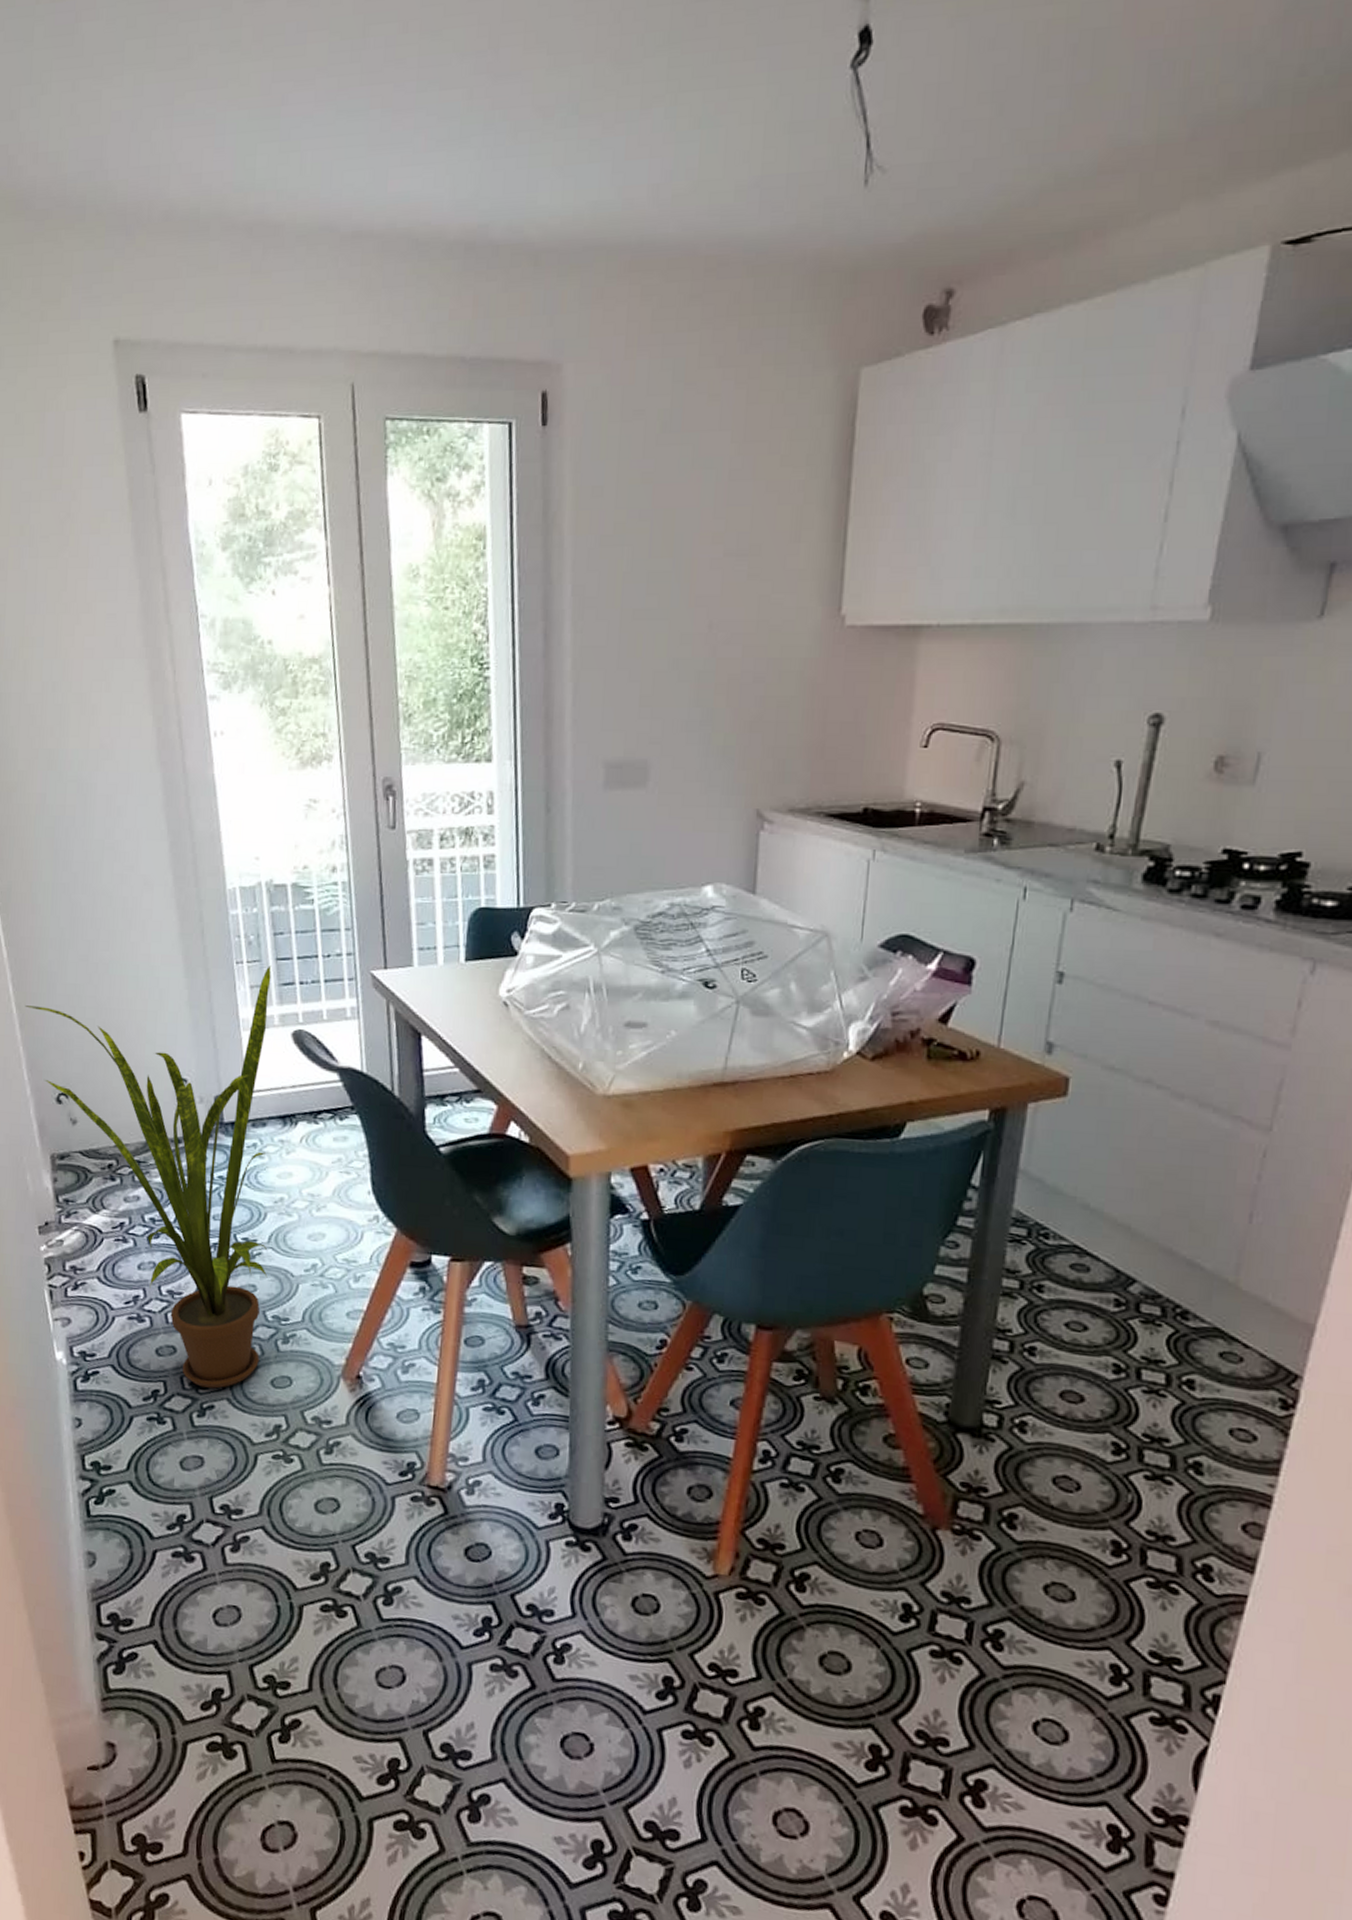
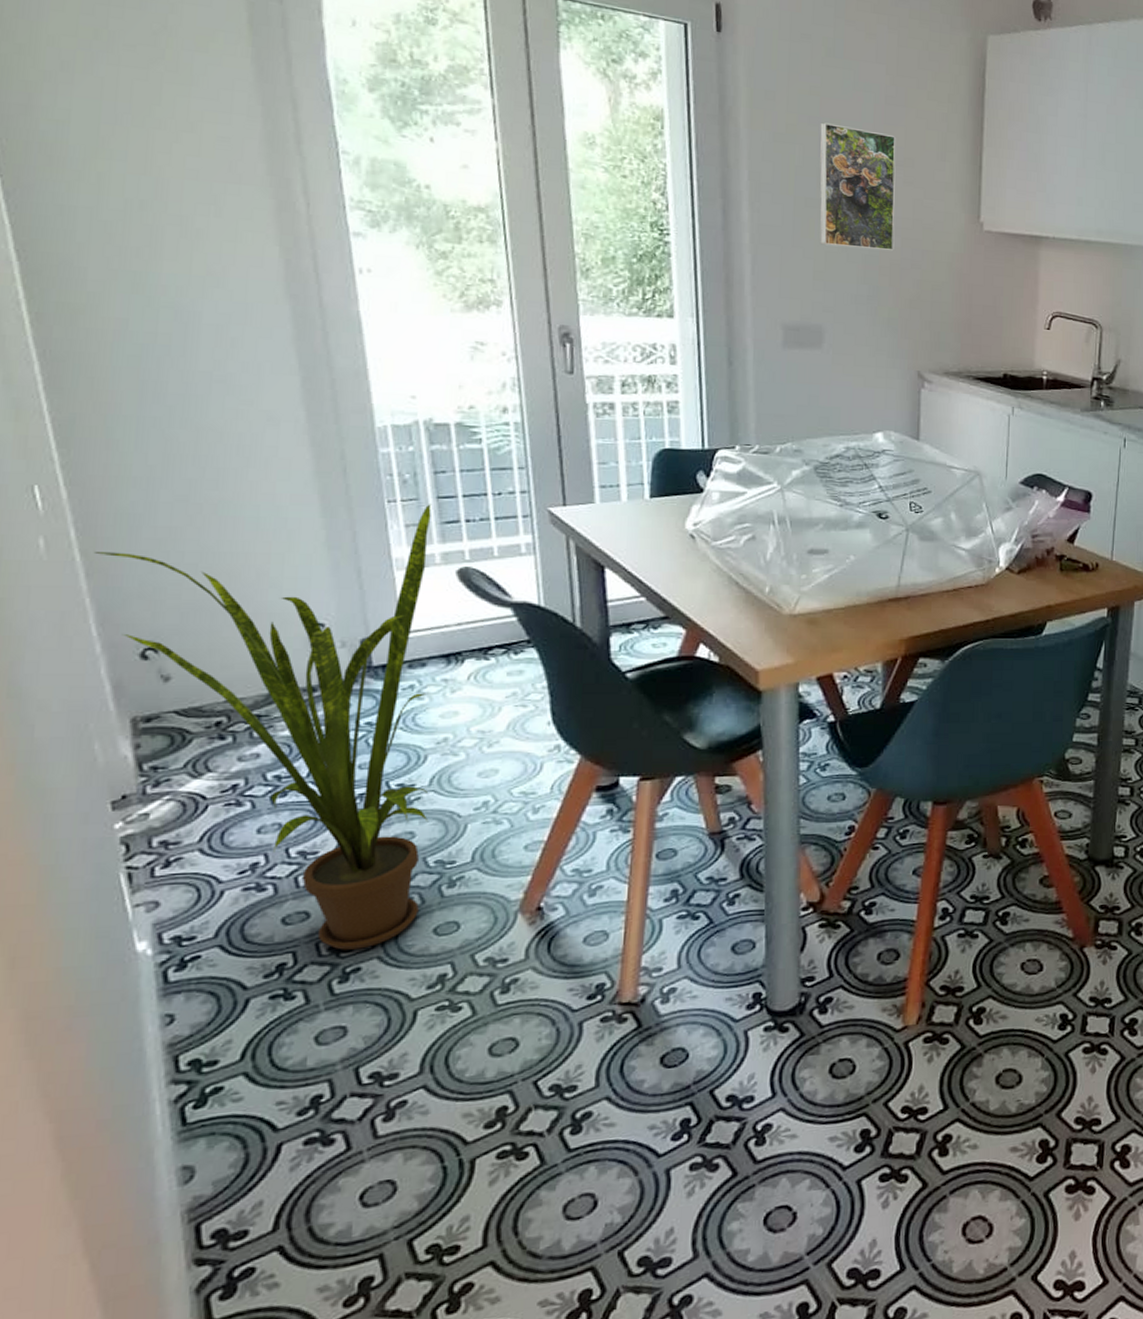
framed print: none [648,514,741,664] -> present [819,122,896,251]

